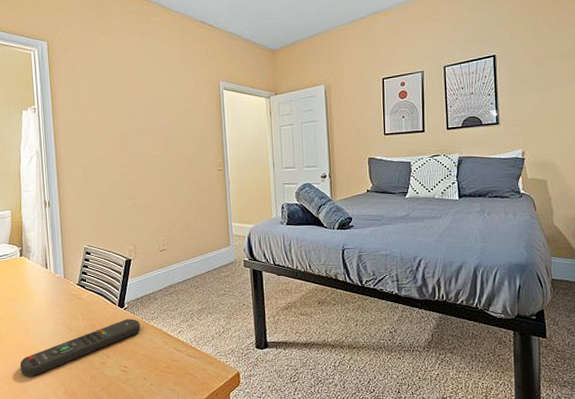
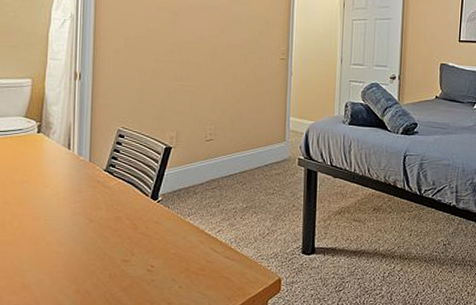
remote control: present [20,319,140,377] -> none [23,213,174,272]

